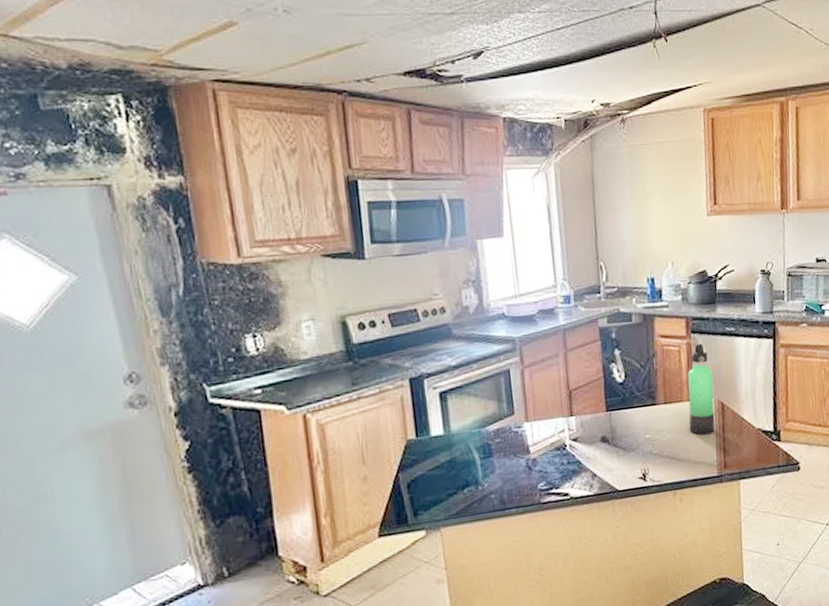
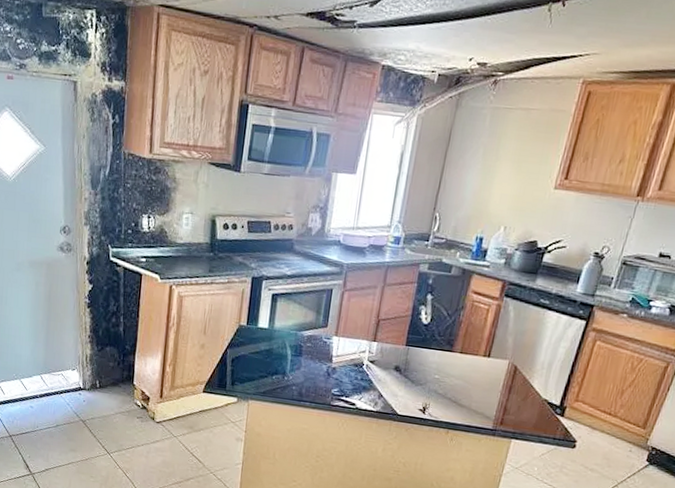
thermos bottle: present [687,343,715,435] -> none [477,307,515,391]

